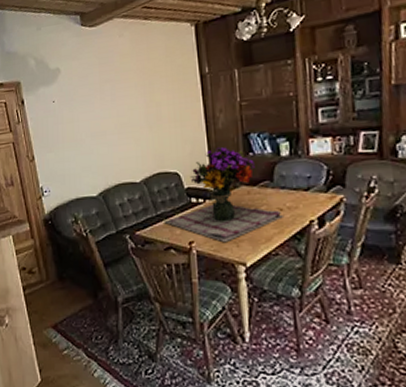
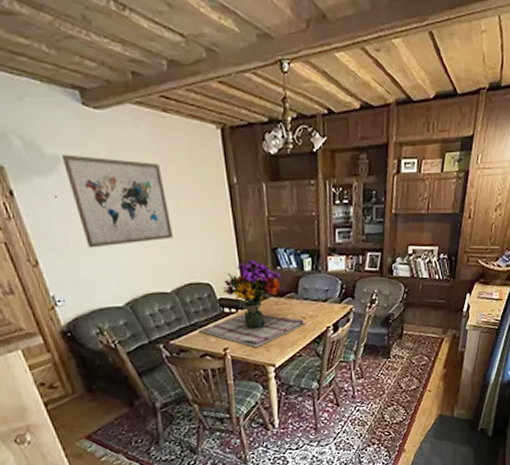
wall art: none [61,64,145,144] -> present [61,154,173,248]

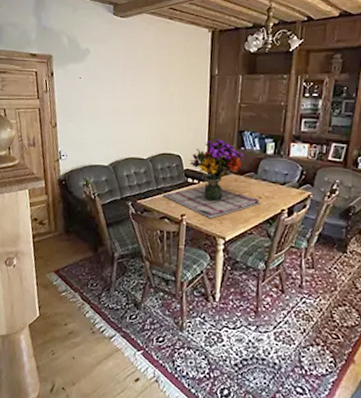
wall art: present [61,154,173,248] -> none [90,48,159,118]

